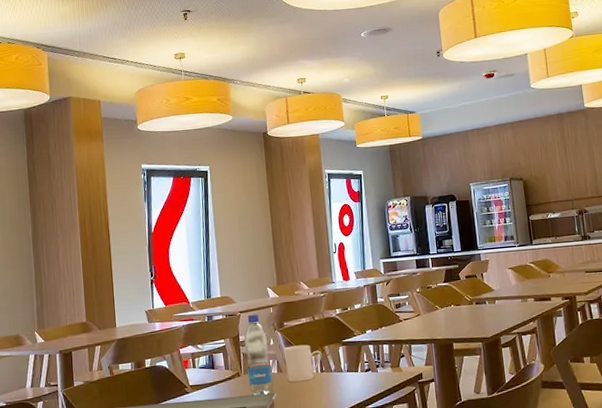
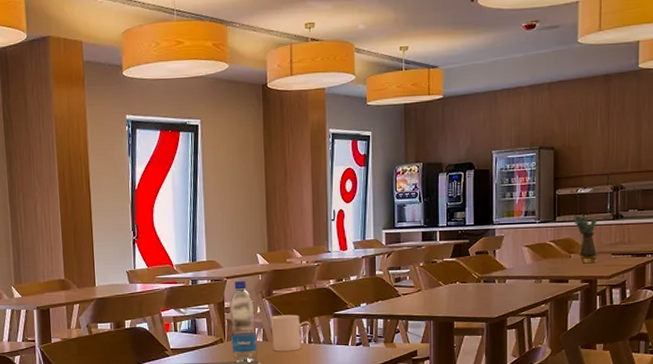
vase: none [547,236,574,282] -> present [573,213,598,264]

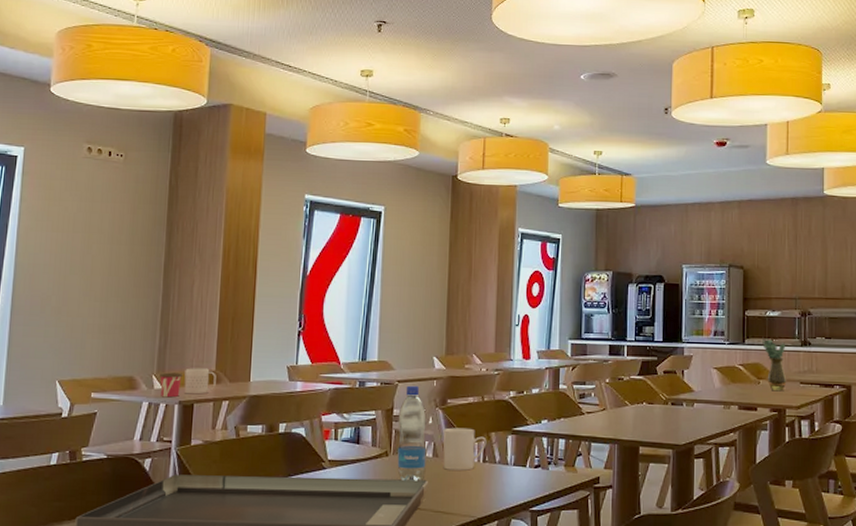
cup: none [17,283,38,305] -> present [159,372,183,398]
mug: none [38,277,66,301] -> present [184,368,216,395]

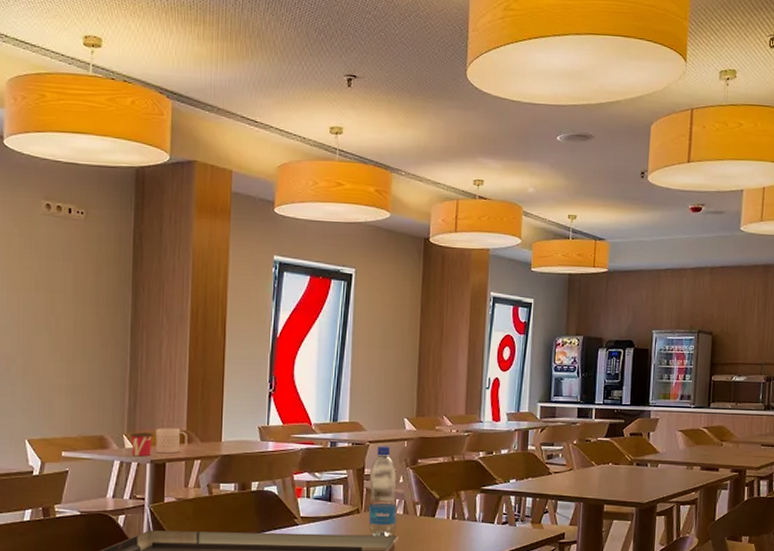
mug: present [442,427,487,472] -> none [413,486,456,528]
vase: present [762,337,787,392] -> none [727,401,750,453]

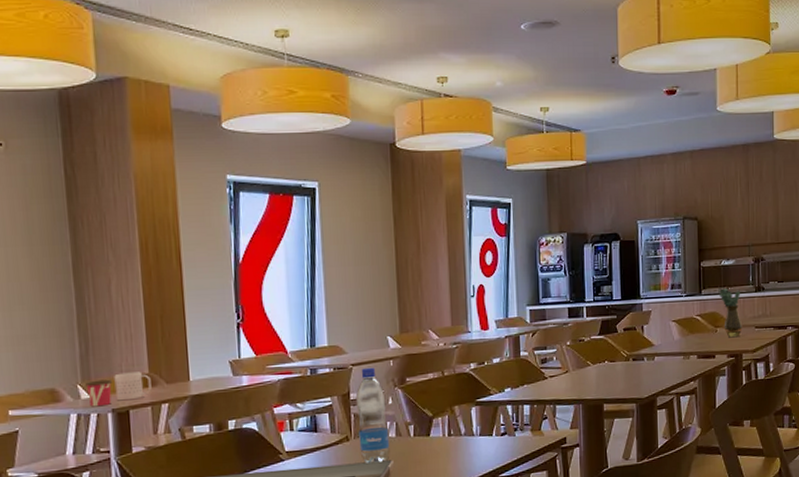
vase: none [727,401,750,453] -> present [718,286,743,338]

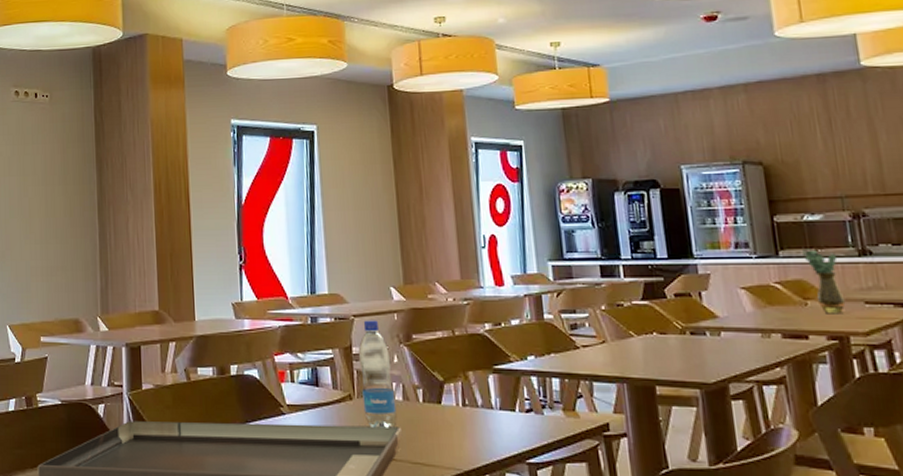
cup: present [85,379,113,407] -> none [104,314,127,340]
mug: present [114,371,152,401] -> none [128,308,161,336]

